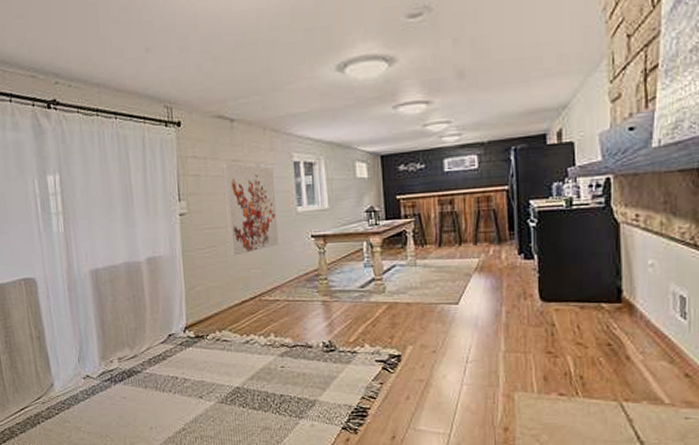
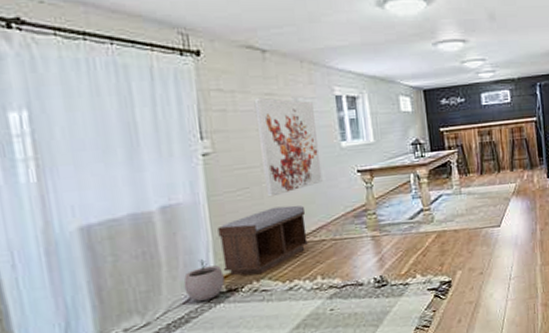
plant pot: none [162,307,194,344] -> present [183,259,225,302]
bench: none [189,265,265,326] -> present [217,205,309,276]

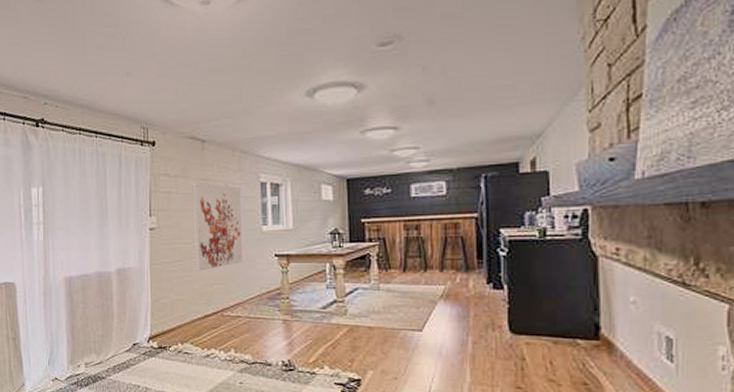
plant pot: present [183,259,225,302] -> none [128,317,157,353]
bench: present [217,205,309,276] -> none [156,280,227,338]

